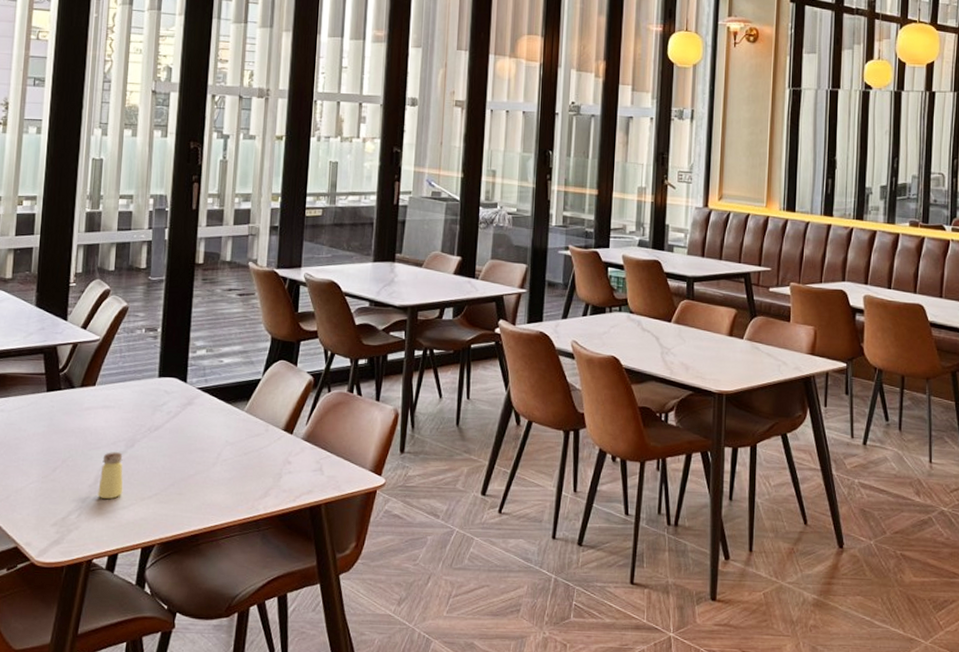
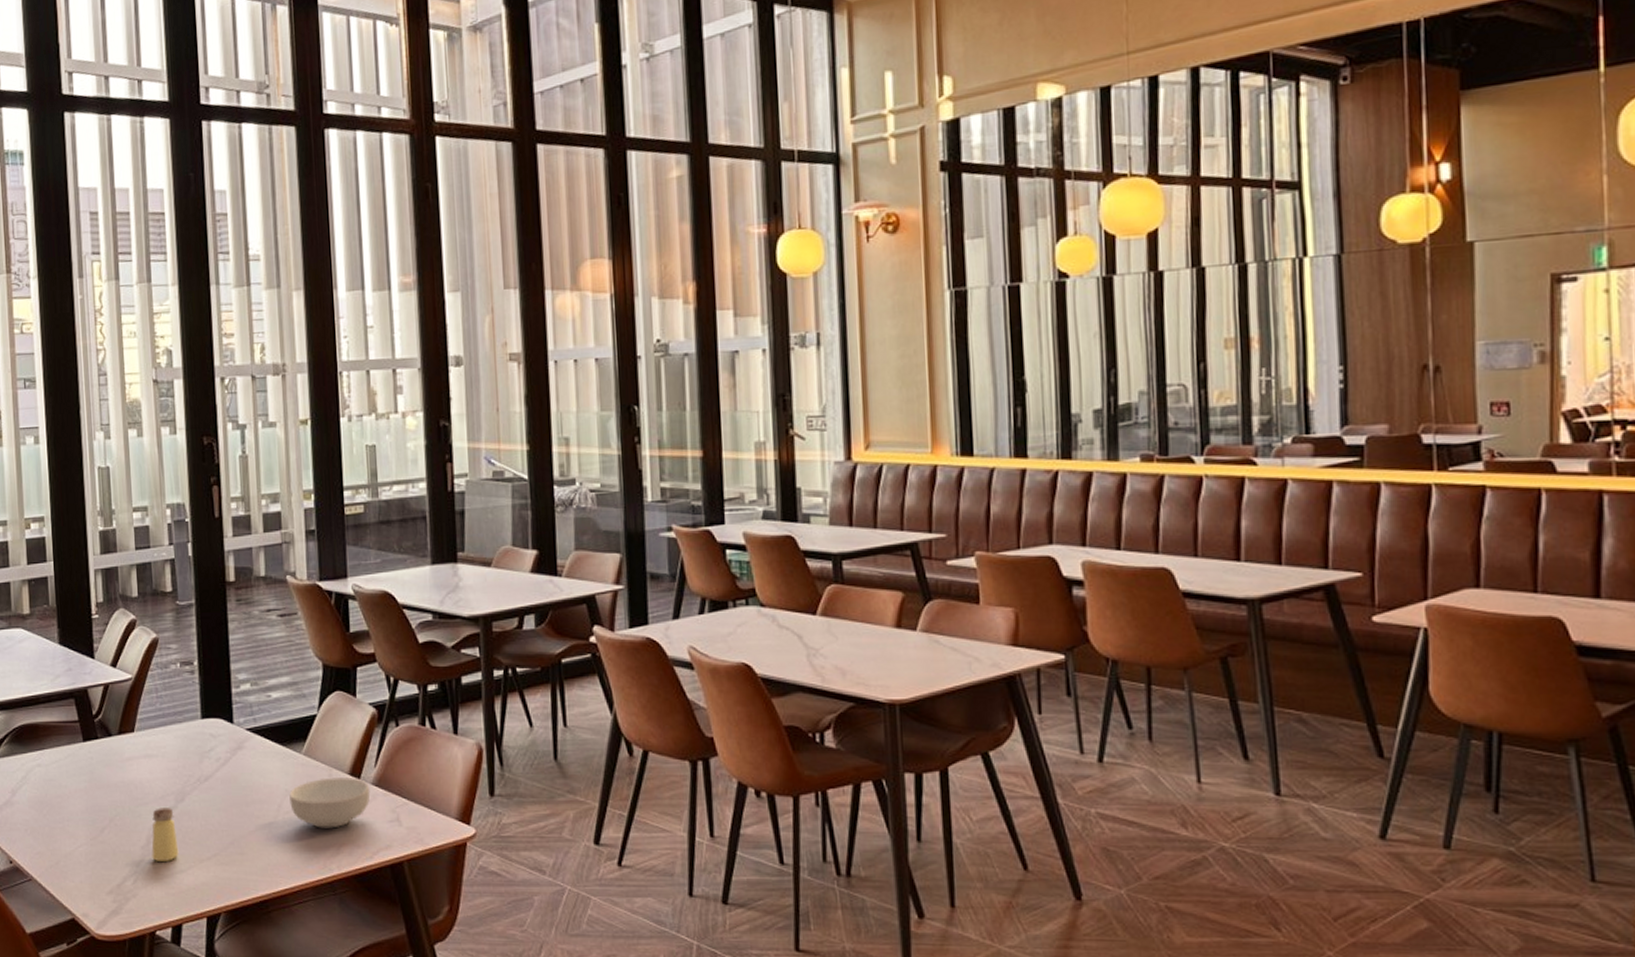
cereal bowl: none [228,432,300,475] -> present [289,778,371,829]

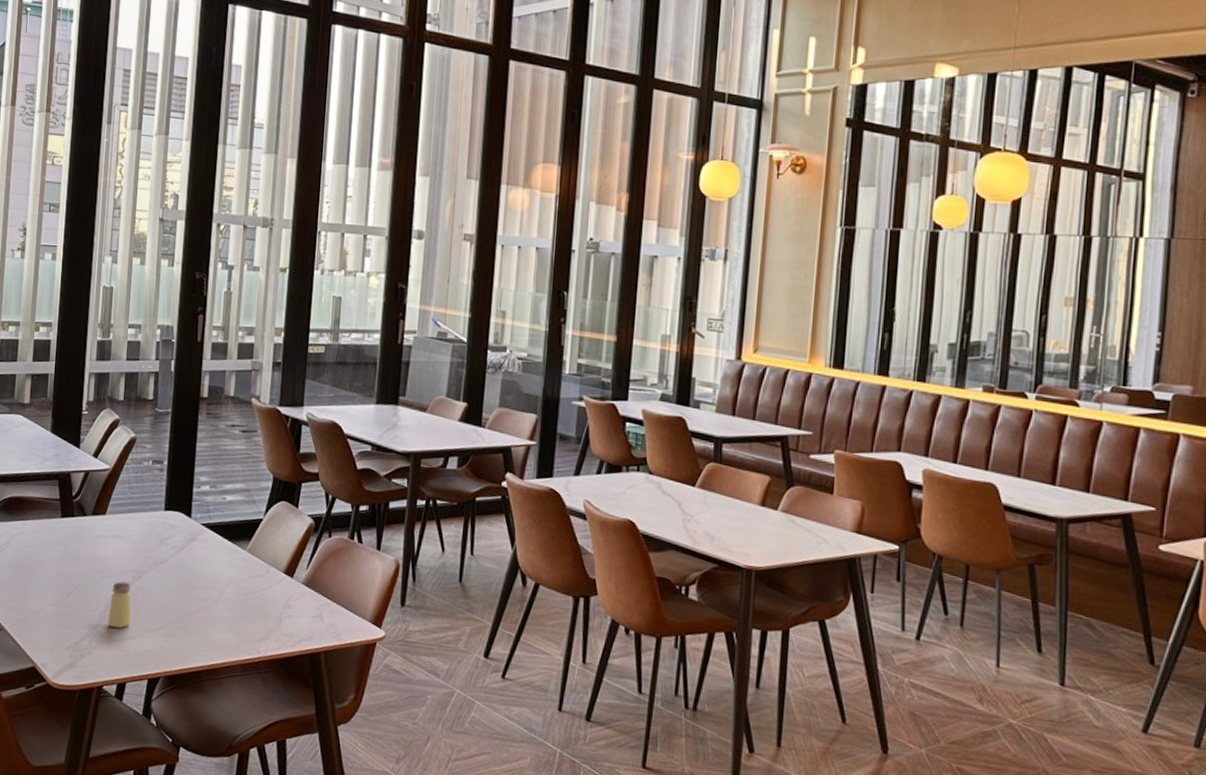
cereal bowl: present [289,778,371,829] -> none [230,573,300,617]

